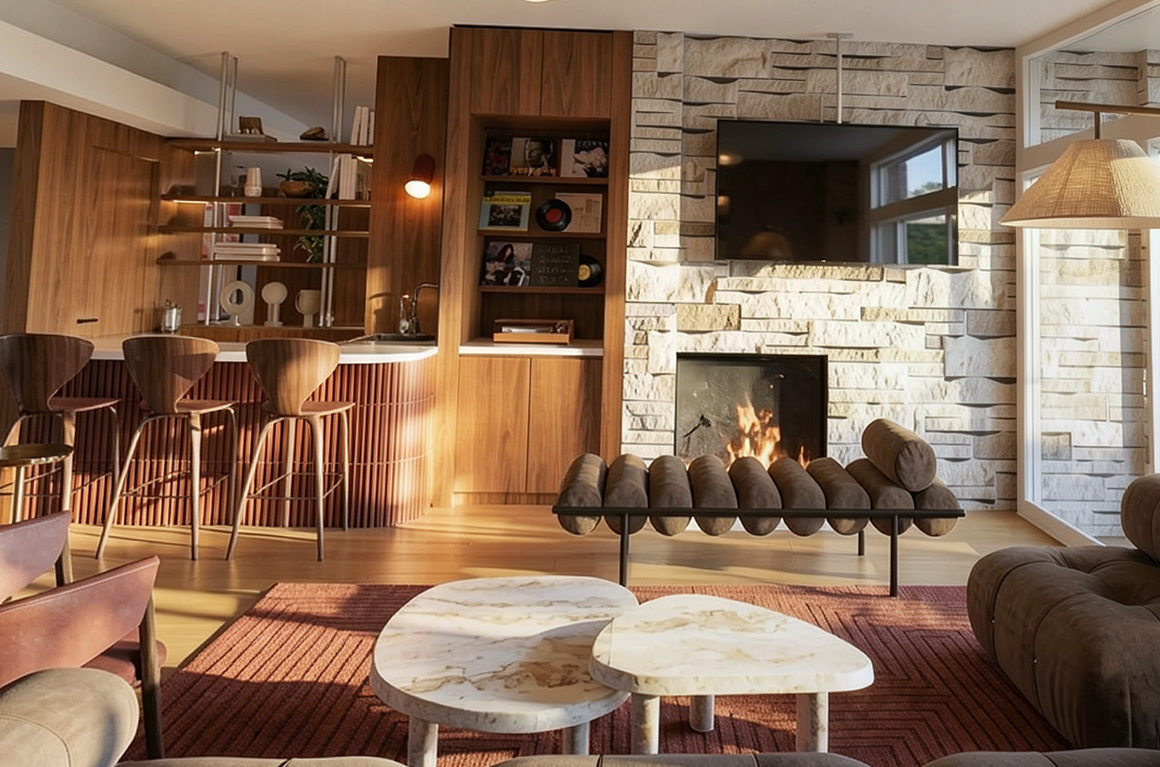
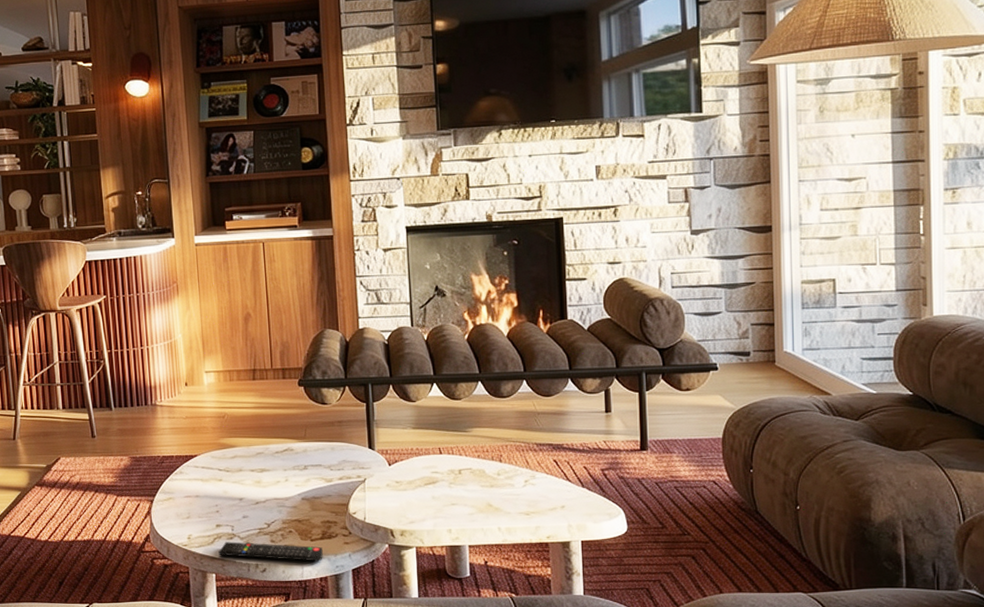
remote control: none [445,686,561,711] -> present [218,541,323,562]

